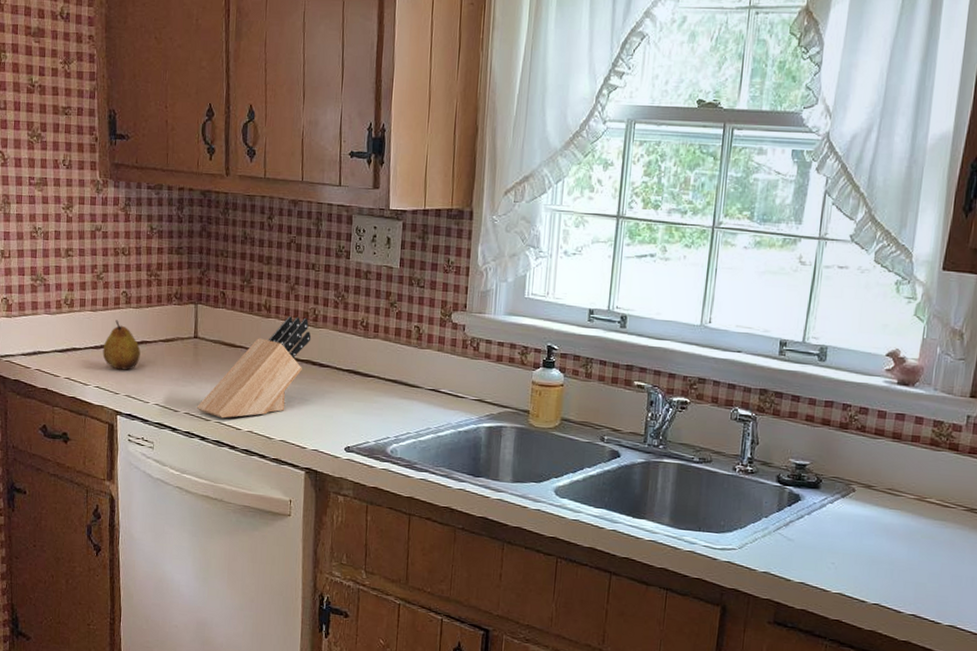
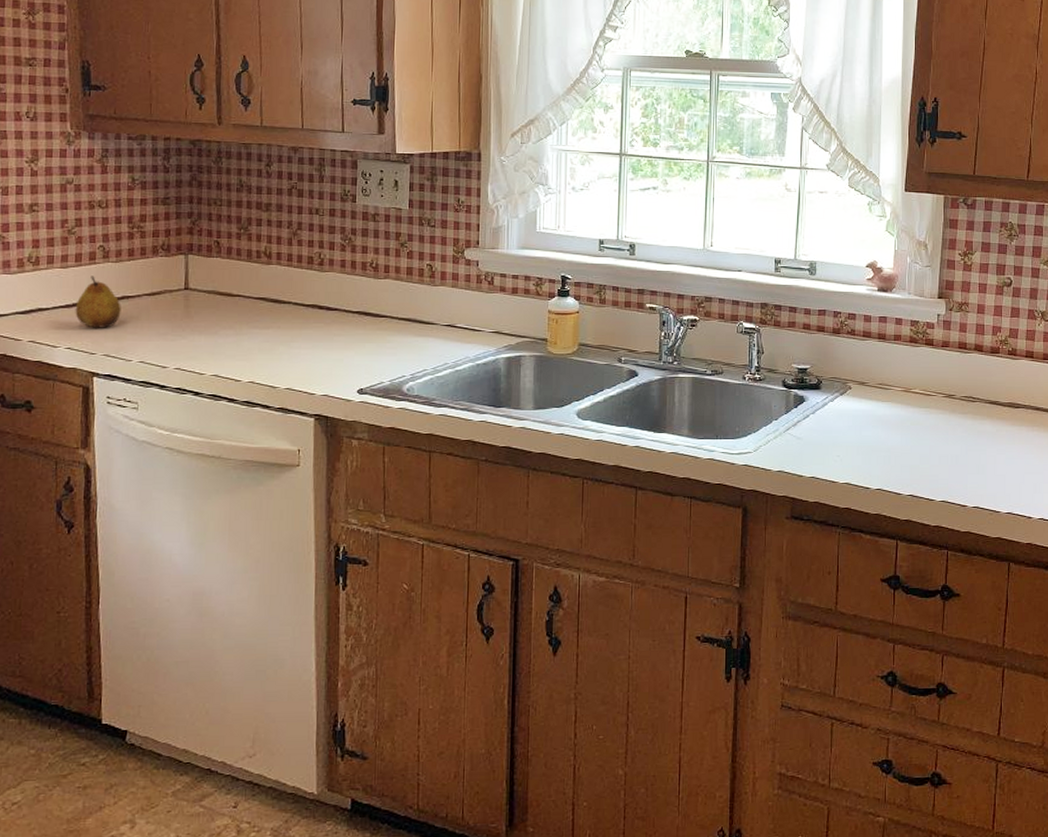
knife block: present [197,316,311,419] -> none [189,262,317,371]

